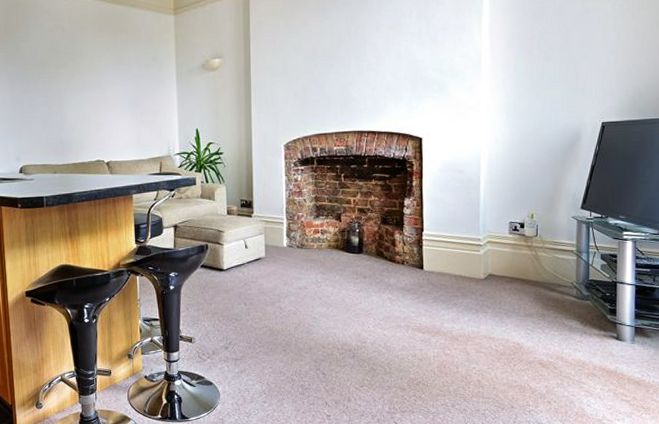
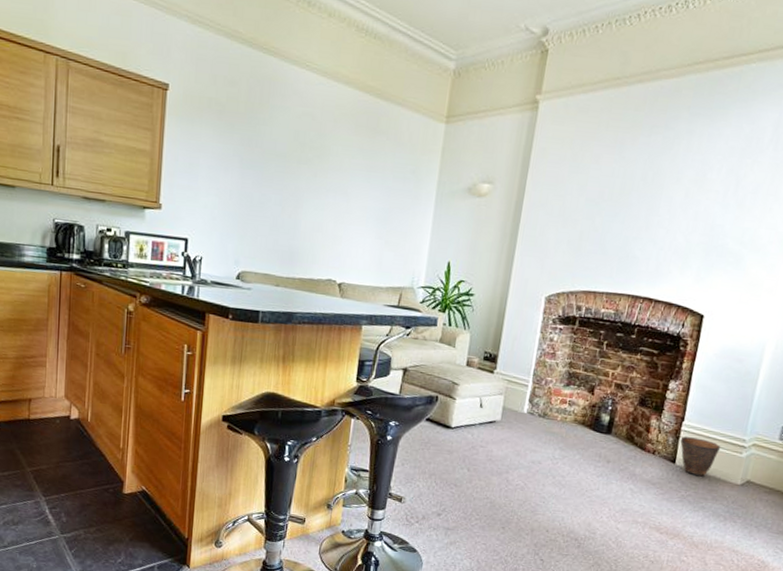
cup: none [423,244,460,278] -> present [680,436,721,477]

